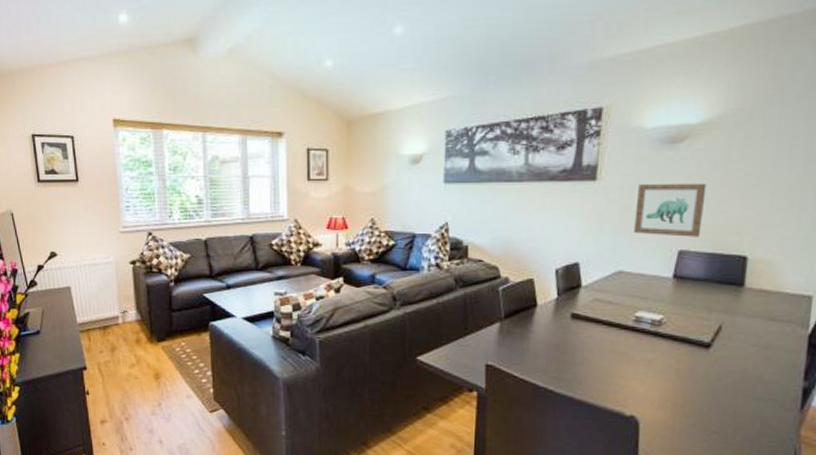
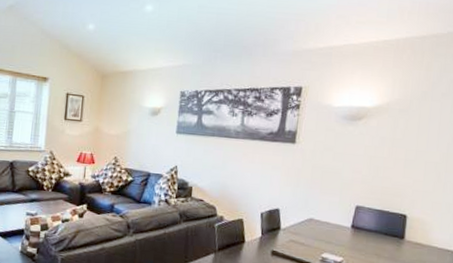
wall art: present [634,184,707,237] -> none [322,150,378,196]

